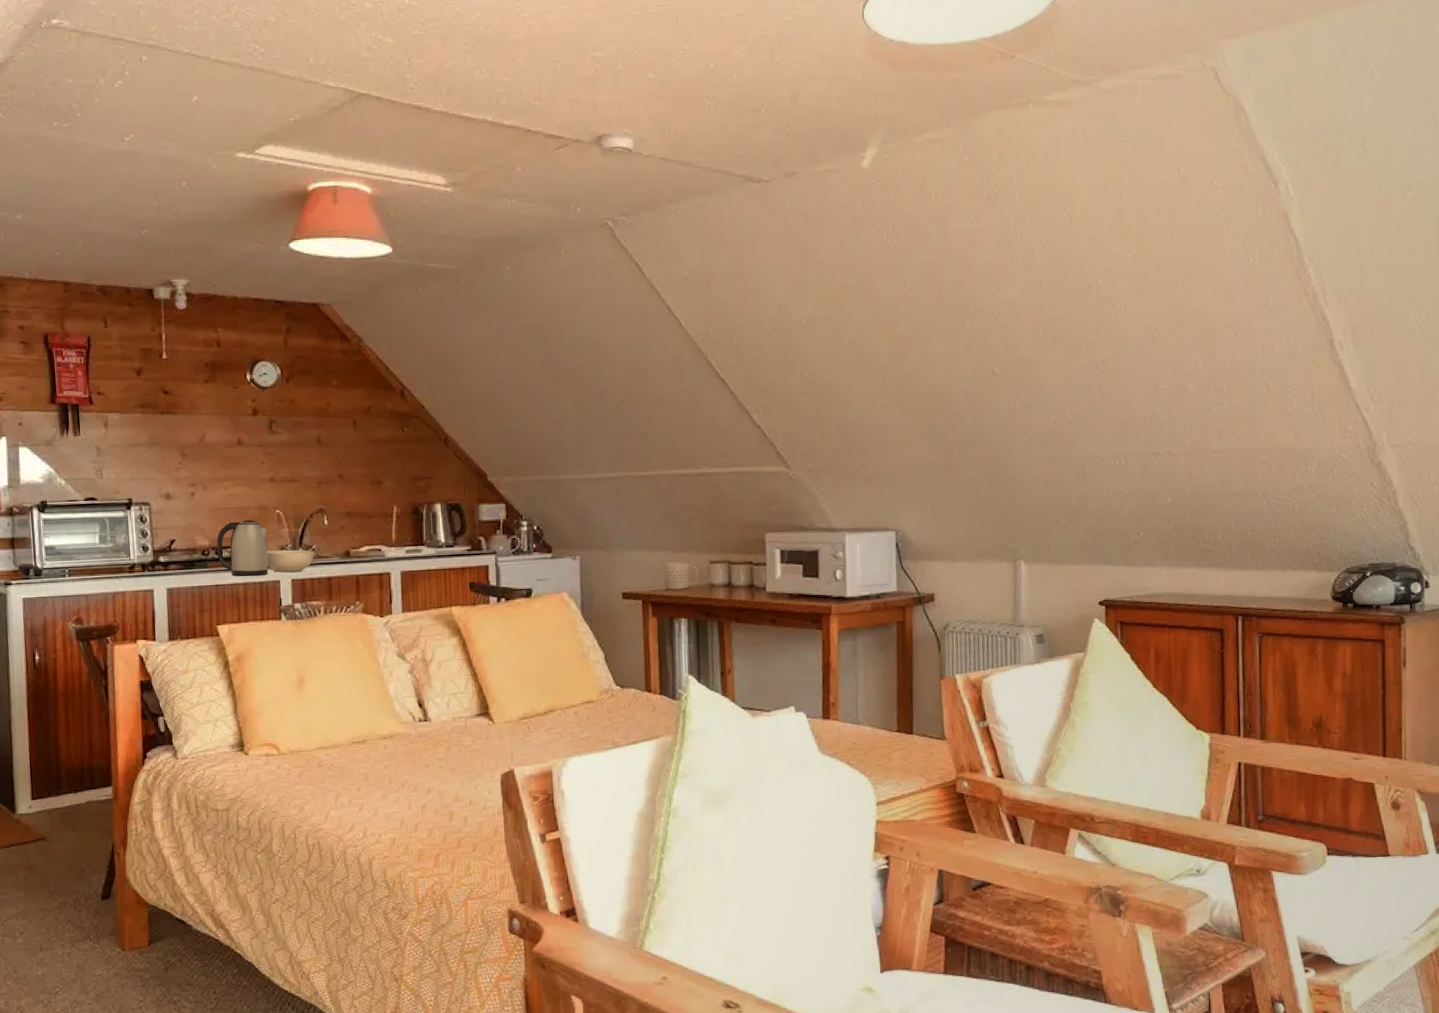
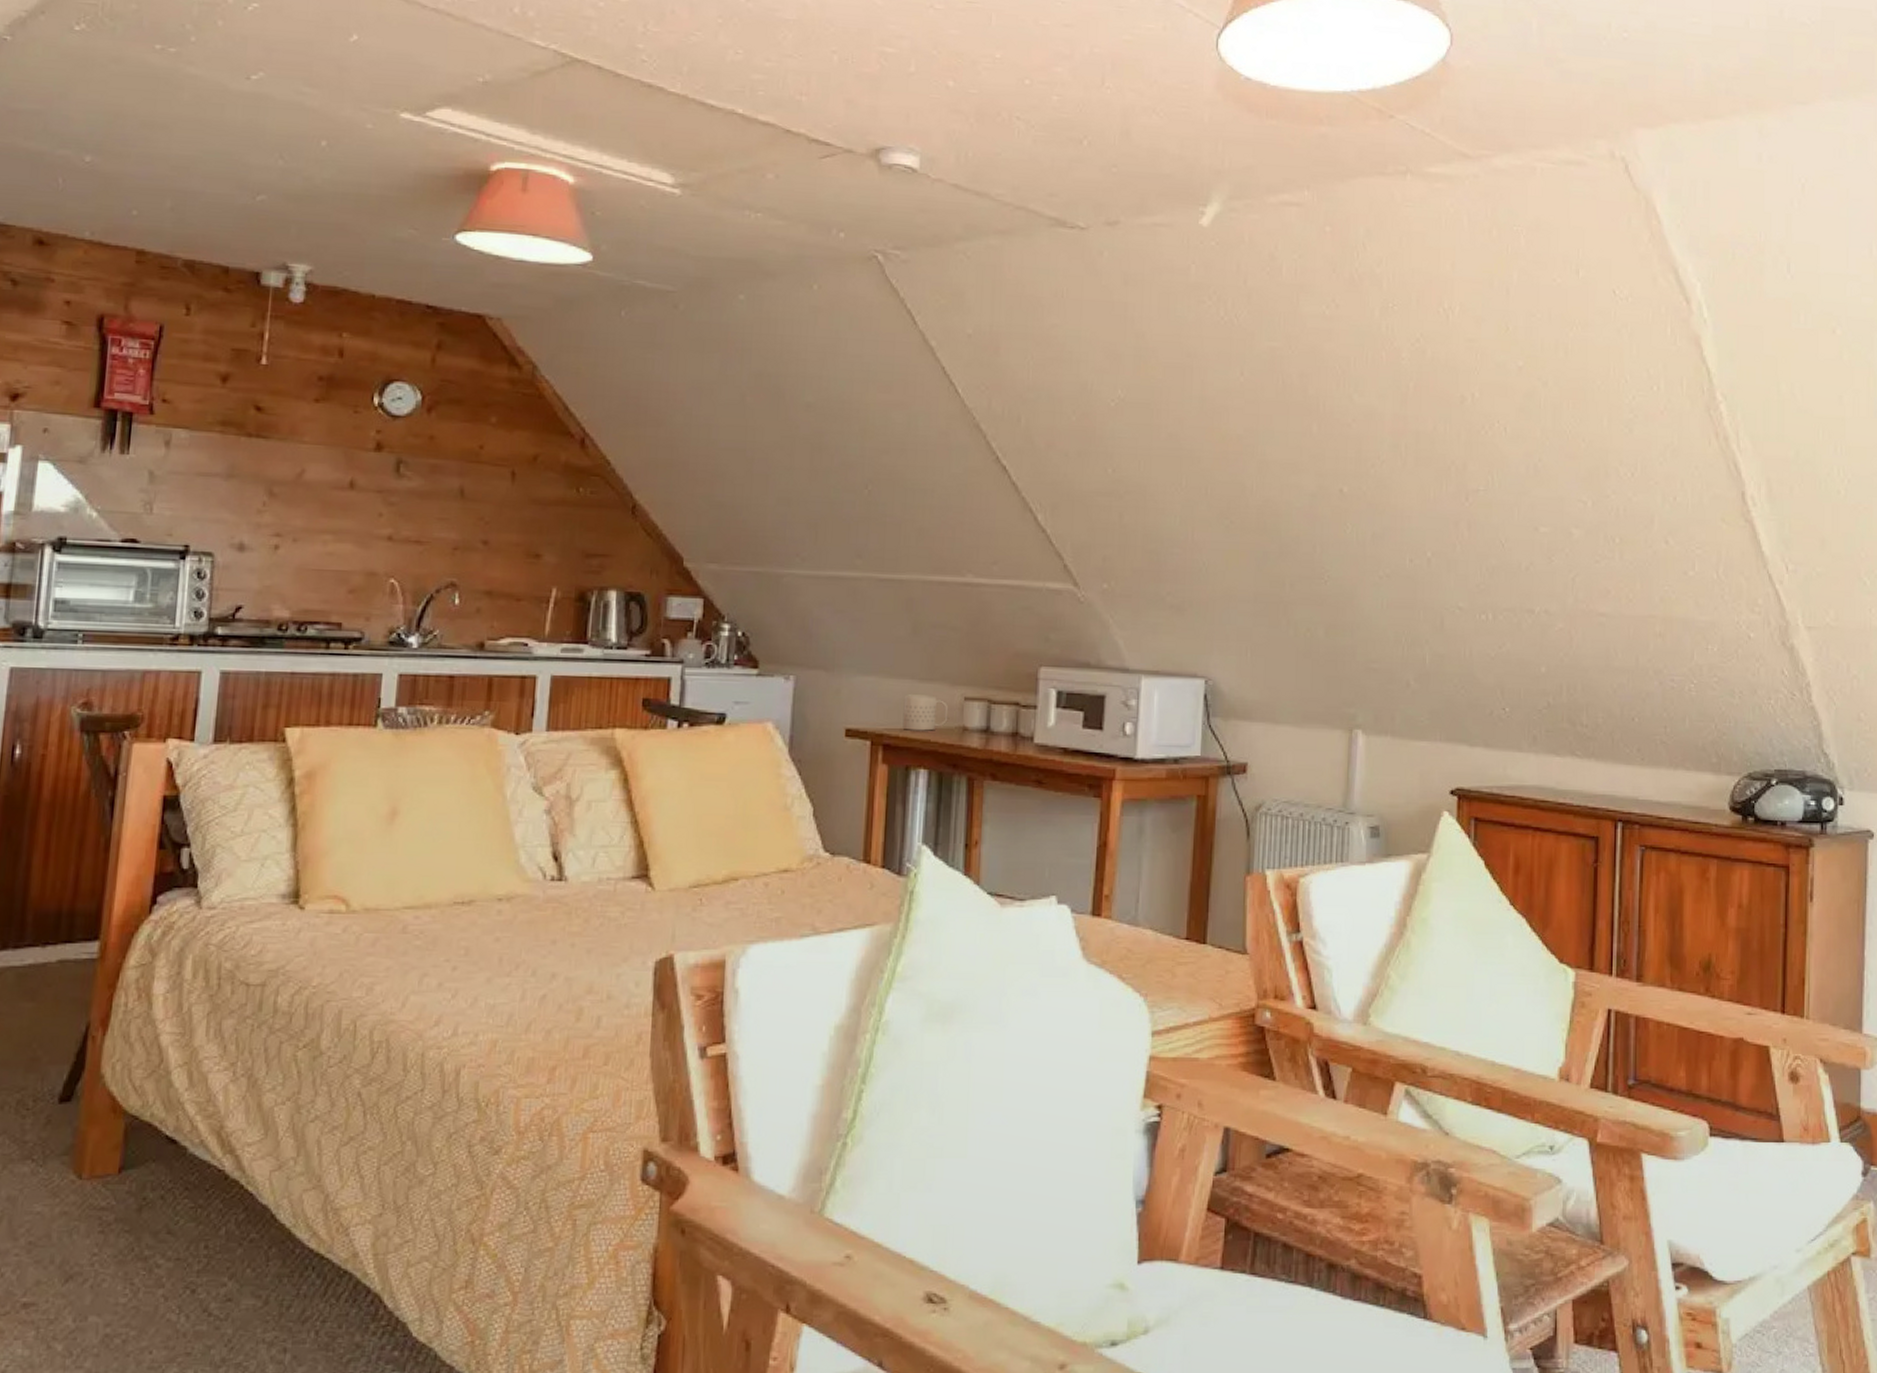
kettle: present [216,520,269,576] -> none [299,589,375,666]
bowl: present [267,549,315,573] -> none [368,632,437,665]

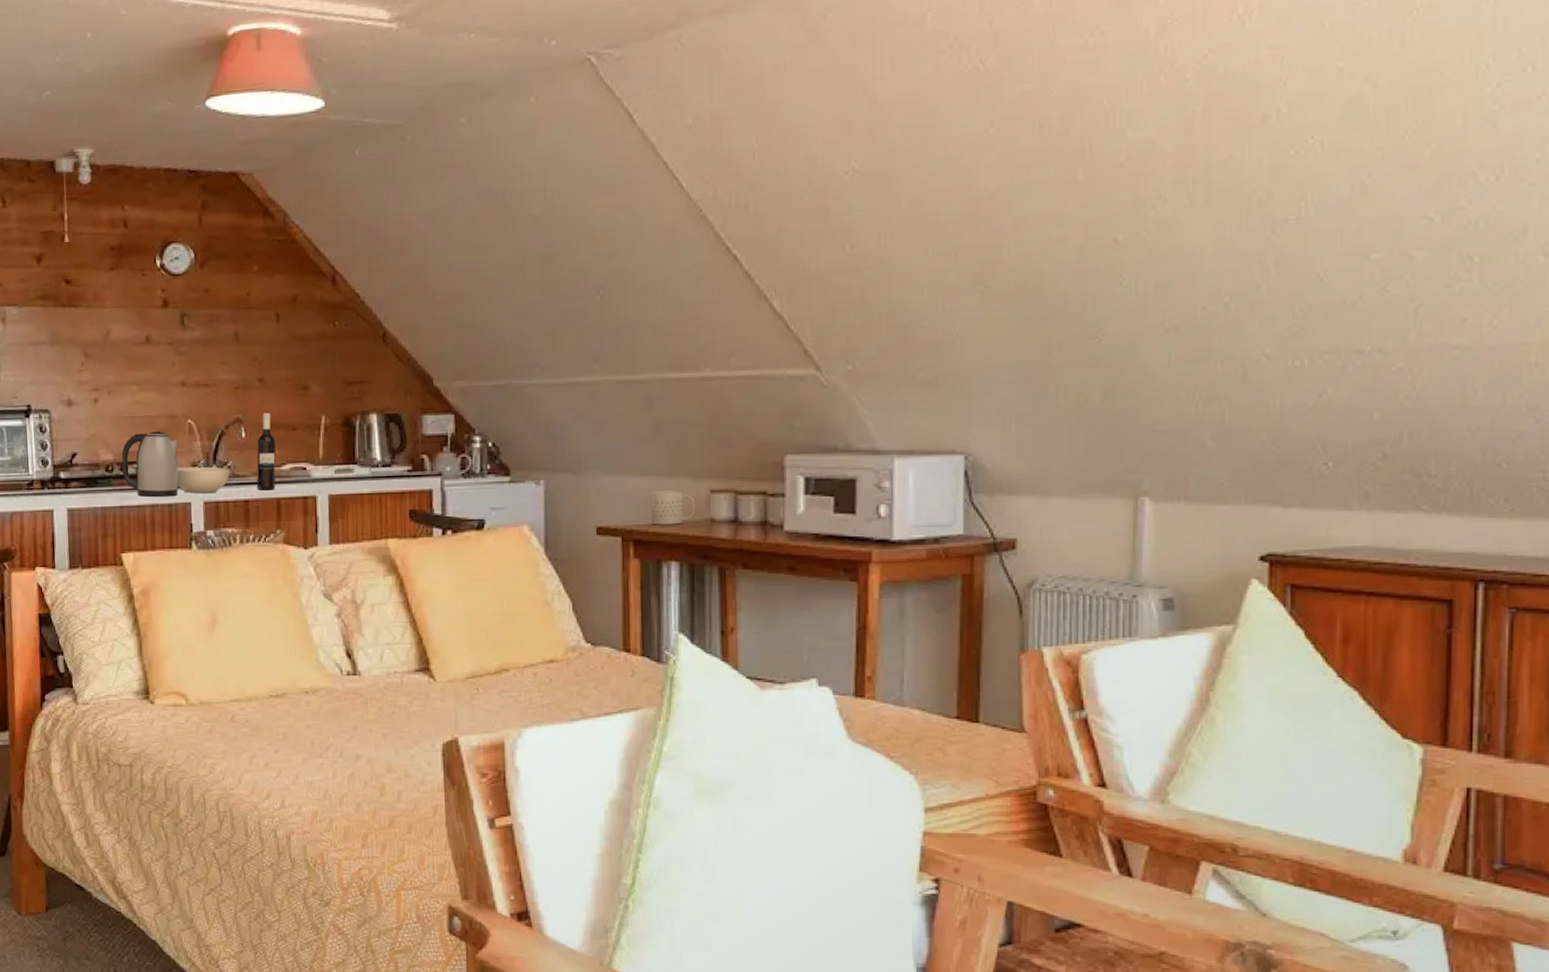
kettle: none [299,589,375,666] -> present [122,431,179,497]
bowl: none [368,632,437,665] -> present [176,466,231,494]
wine bottle: none [466,579,495,666] -> present [256,412,276,491]

